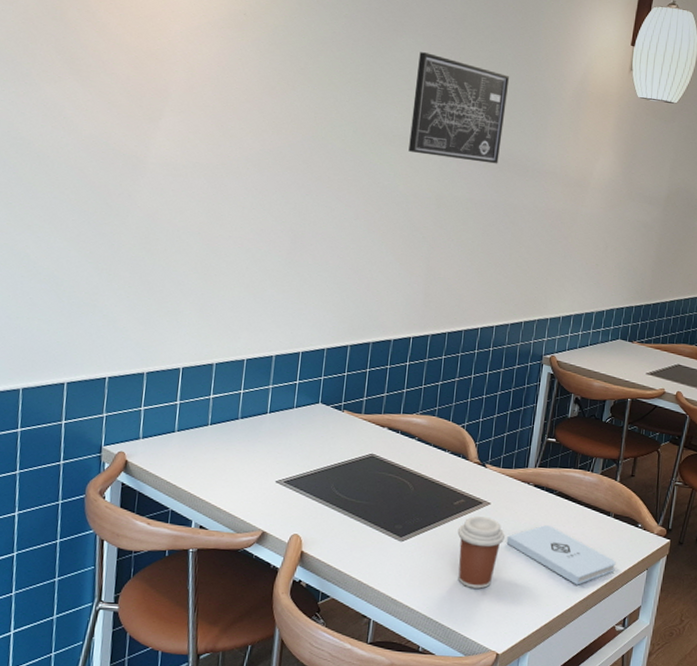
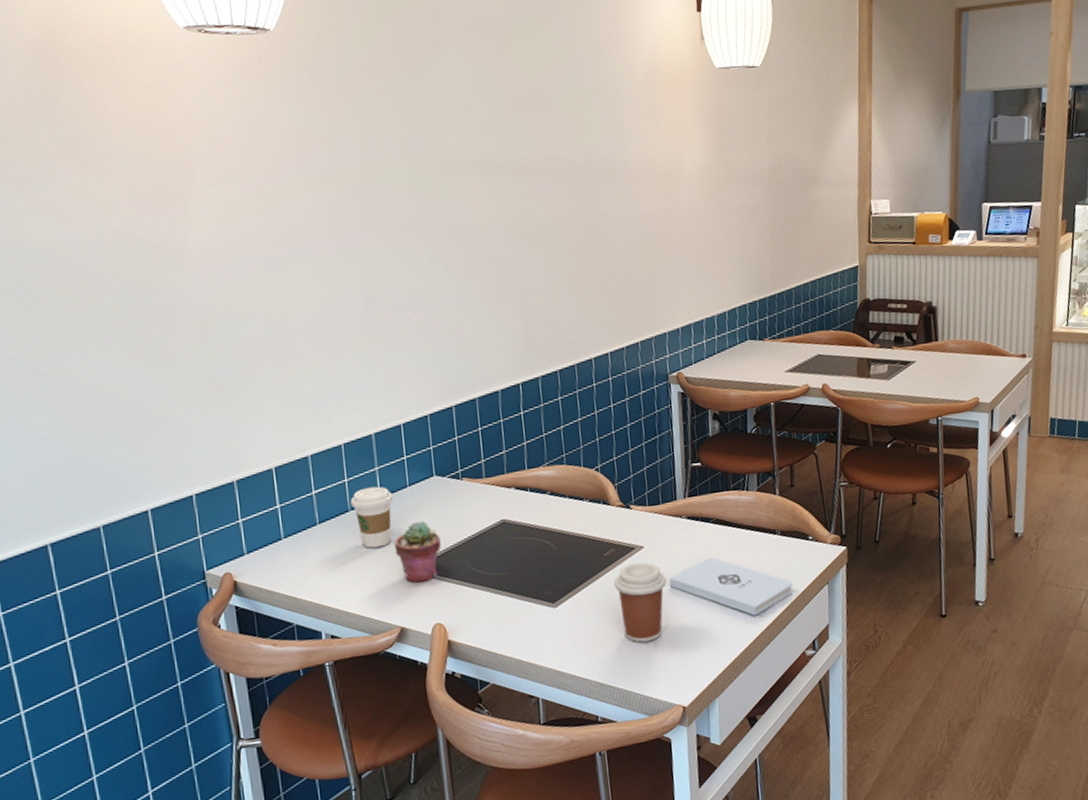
coffee cup: none [241,401,280,457] -> present [350,486,393,549]
potted succulent: none [271,440,314,496] -> present [394,521,441,584]
wall art: present [408,52,510,164] -> none [464,64,576,179]

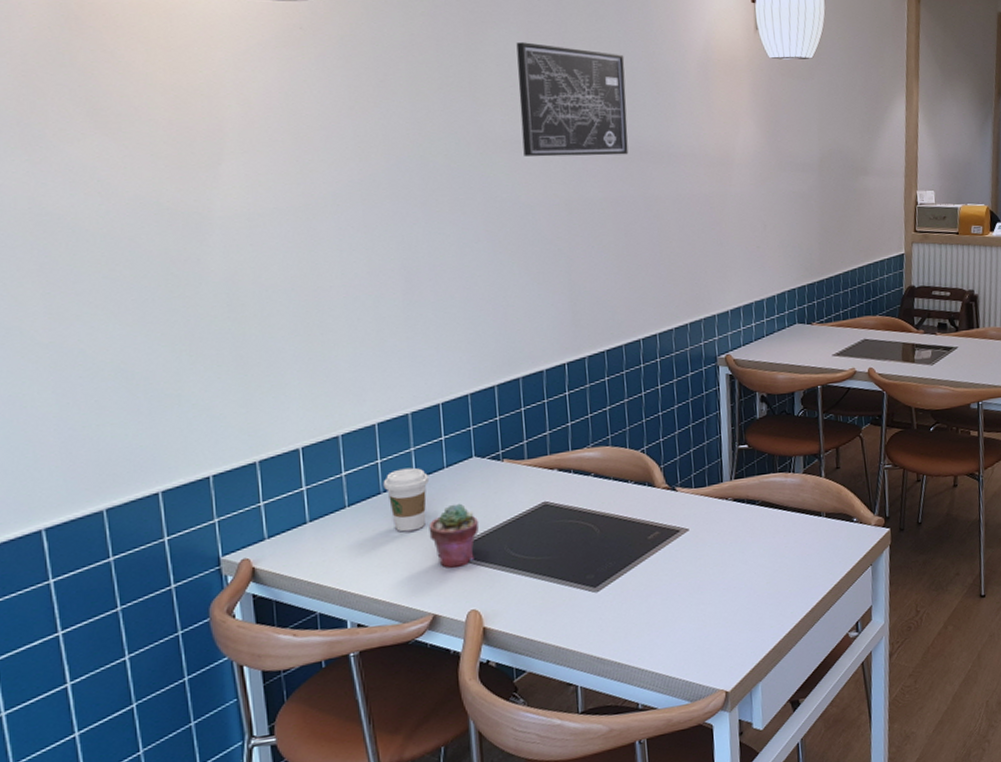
wall art: none [464,64,576,179] -> present [516,42,629,157]
coffee cup: present [613,562,667,643] -> none [657,545,712,627]
notepad: present [668,557,793,616] -> none [713,540,837,599]

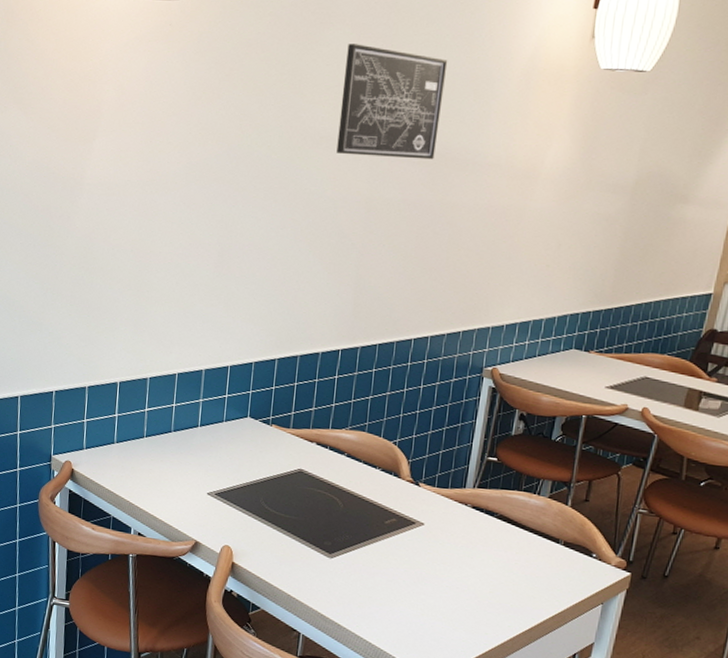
coffee cup: present [383,467,429,532] -> none [174,415,210,469]
potted succulent: present [428,503,479,569] -> none [203,453,243,508]

